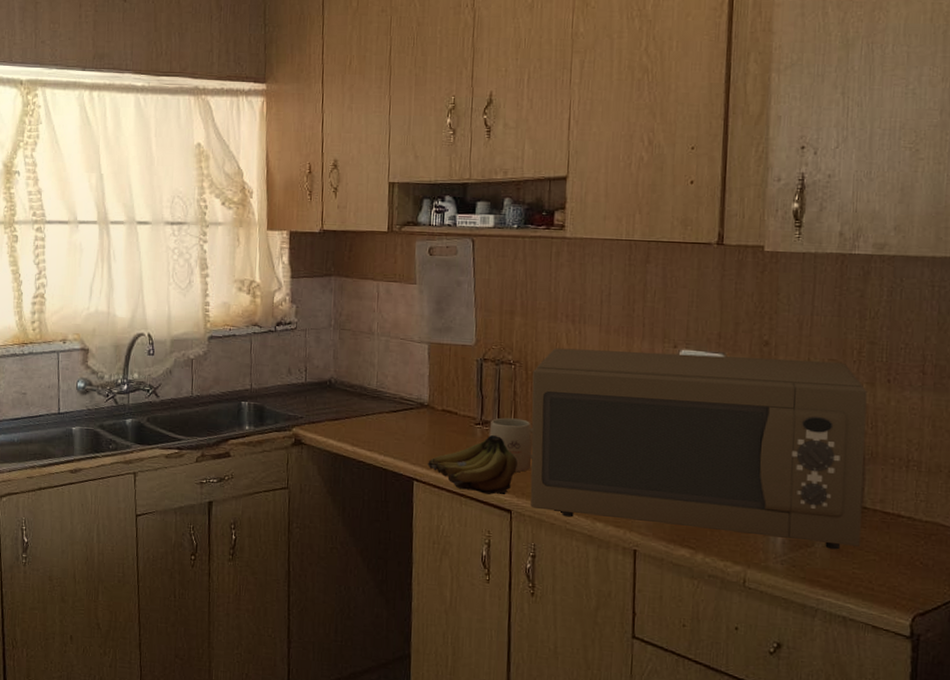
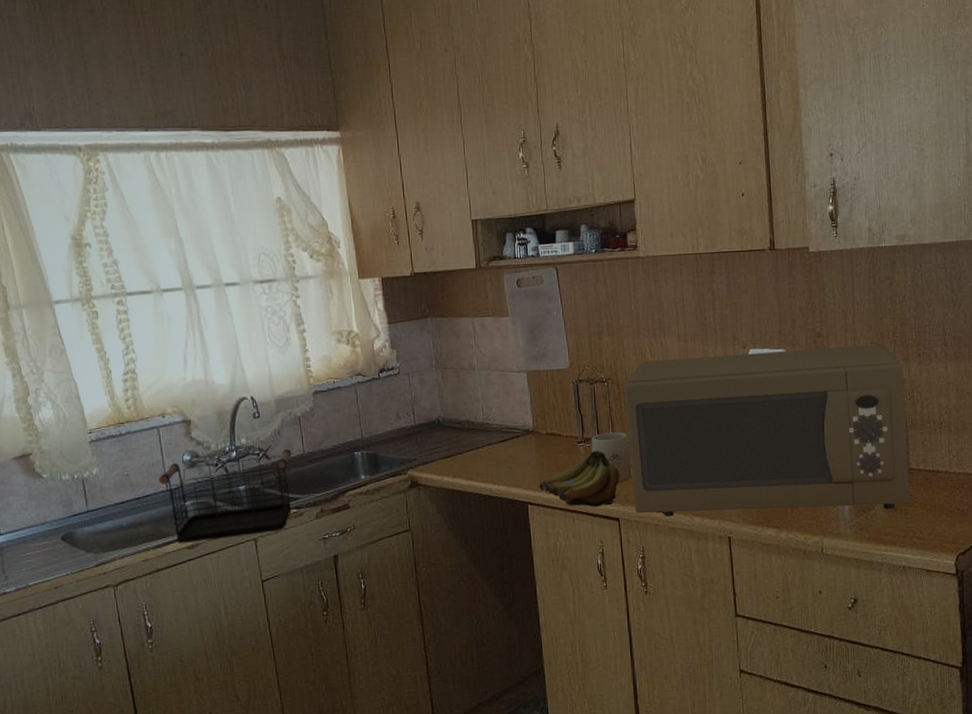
dish rack: none [52,388,181,469] -> present [159,448,292,544]

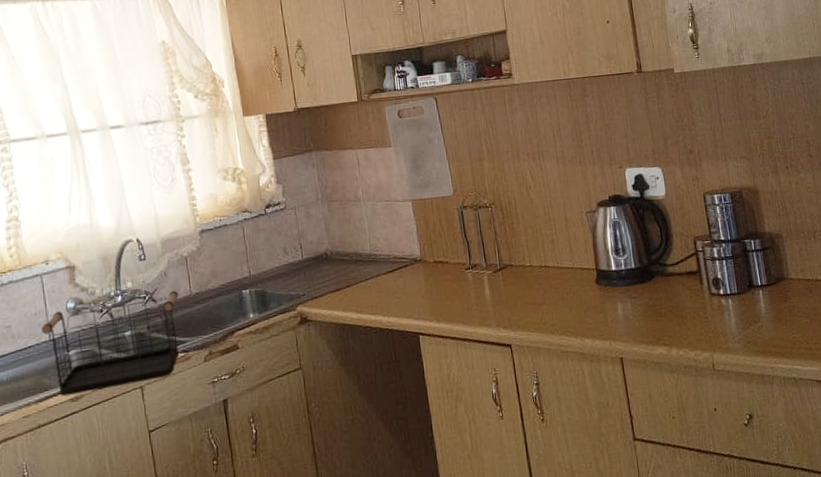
fruit: present [539,450,621,508] -> none [429,276,510,335]
mug: present [591,432,632,481] -> none [478,256,521,307]
microwave: present [624,344,910,517] -> none [508,158,794,340]

